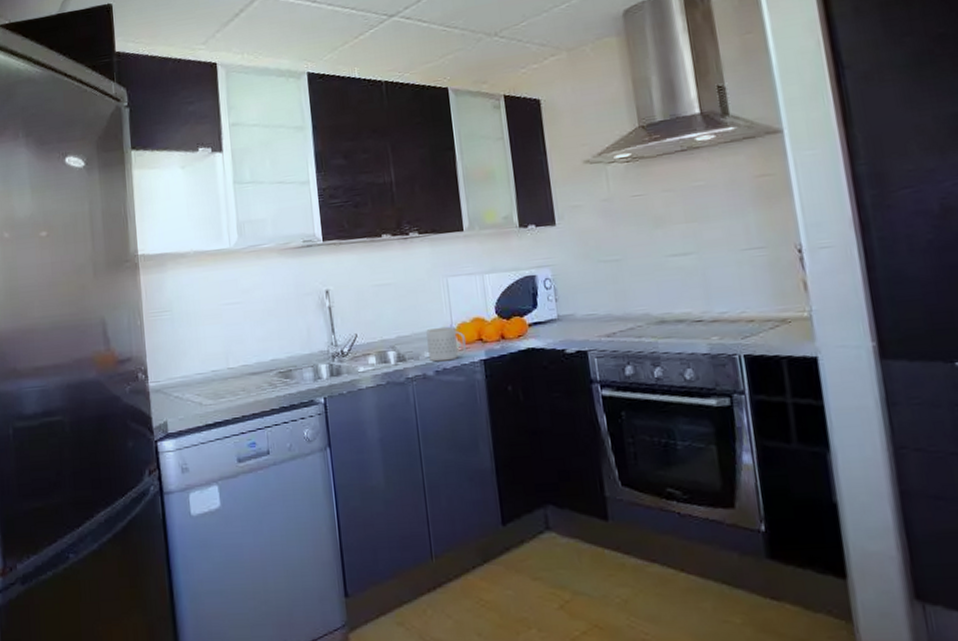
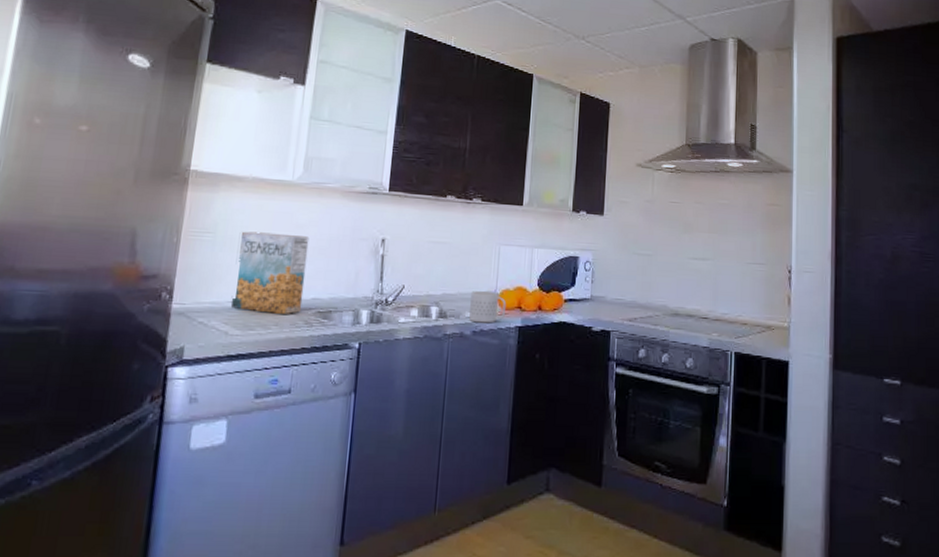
cereal box: none [193,300,264,380] -> present [230,231,310,315]

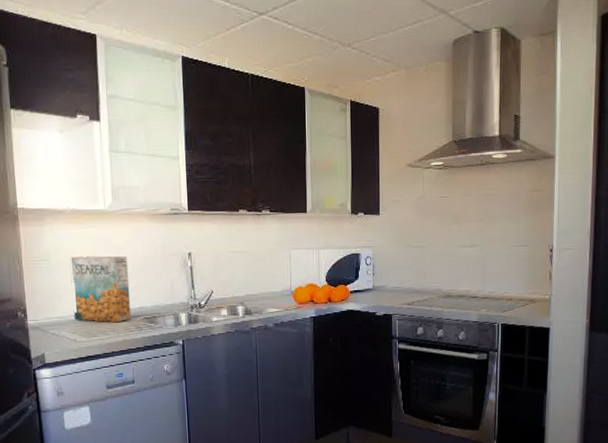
mug: present [469,291,507,323] -> none [270,290,301,317]

